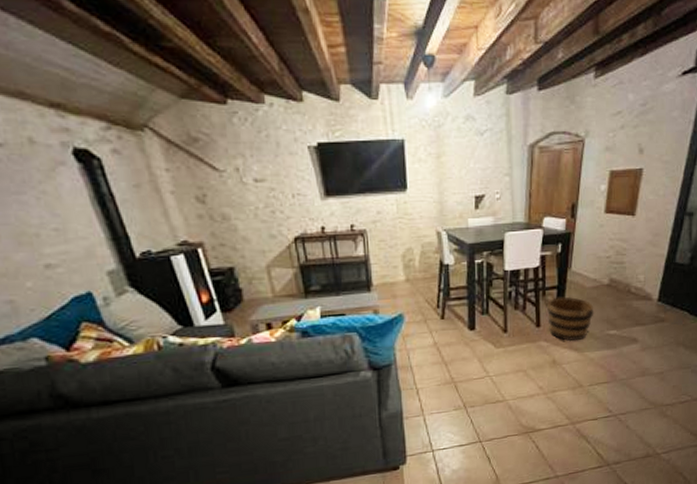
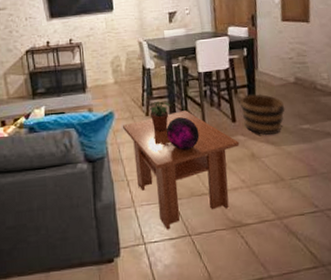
coffee table: none [413,314,542,437] -> present [122,110,240,230]
potted plant: none [444,303,471,337] -> present [148,101,172,132]
decorative orb: none [462,321,499,357] -> present [166,117,200,151]

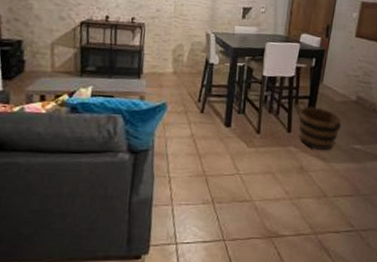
coffee table: present [122,110,240,230] -> none [173,113,291,232]
potted plant: present [148,101,172,132] -> none [205,99,229,132]
decorative orb: present [166,117,200,151] -> none [218,119,252,155]

